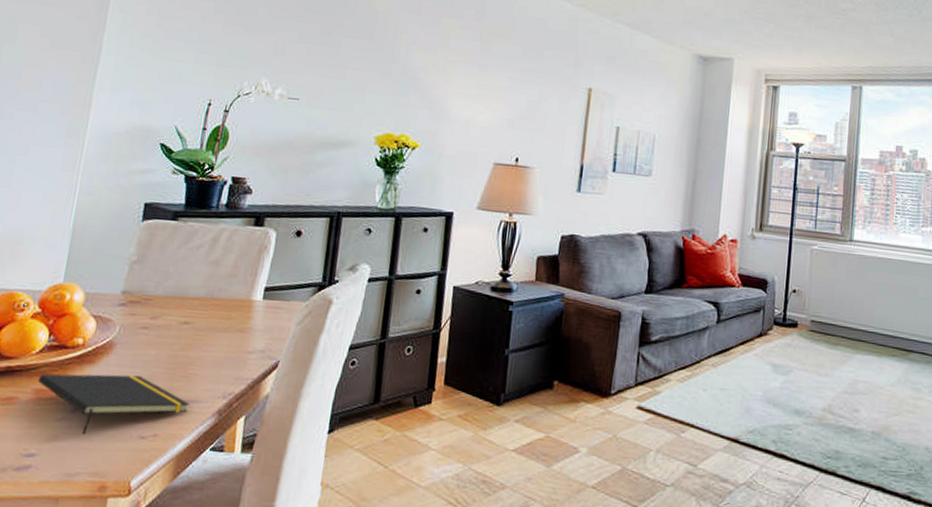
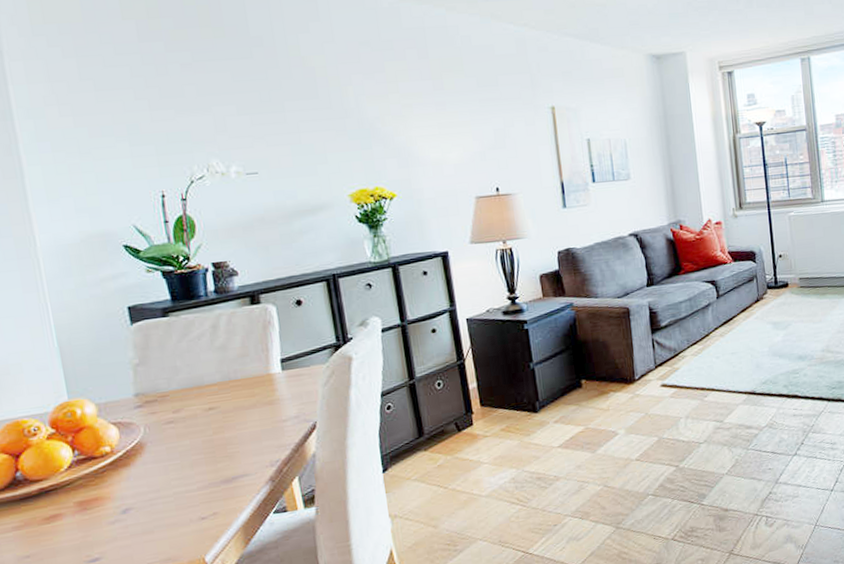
notepad: present [37,373,190,435] -> none [76,465,240,530]

